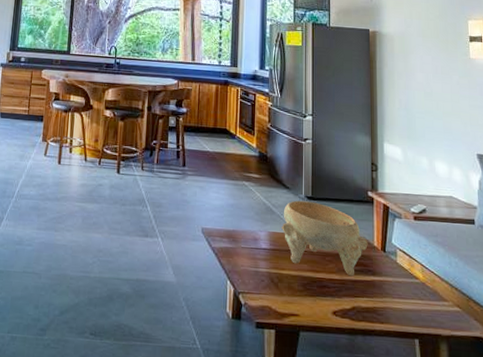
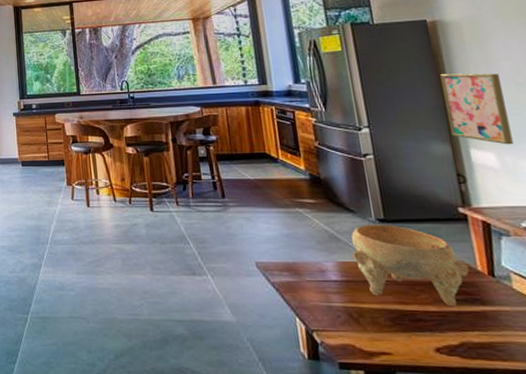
wall art: none [372,77,415,143] -> present [440,73,514,145]

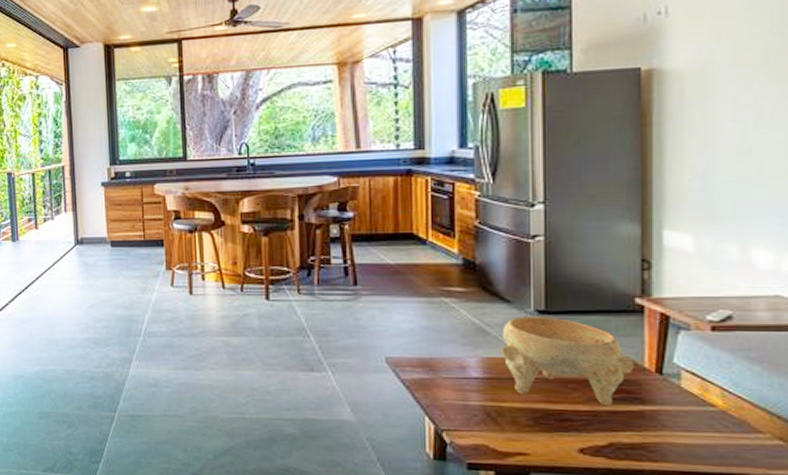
wall art: present [440,73,514,145] -> none [645,137,718,226]

